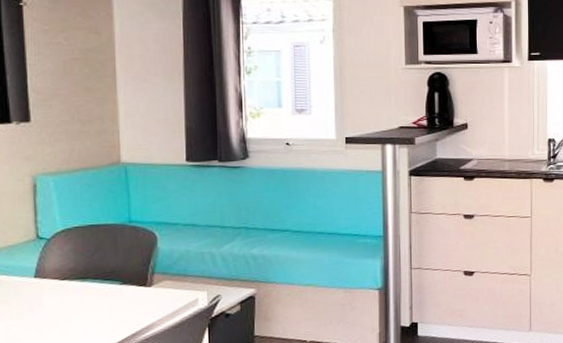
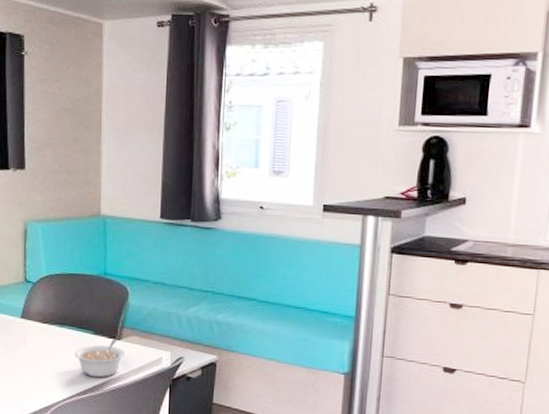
legume: none [101,286,158,329] -> present [75,339,125,378]

